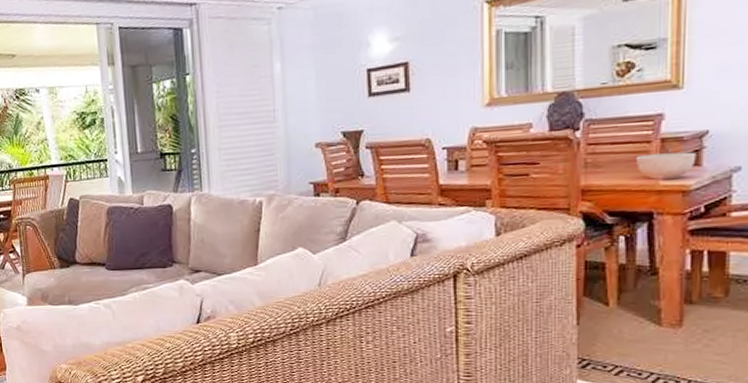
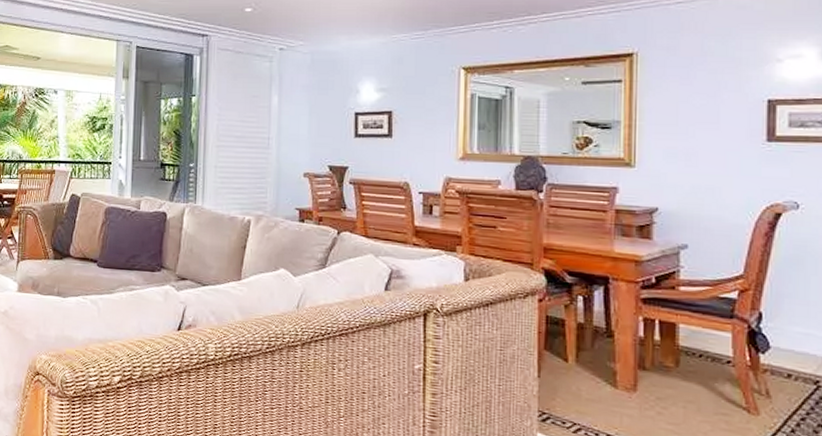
bowl: present [635,152,696,180] -> none [593,223,647,249]

